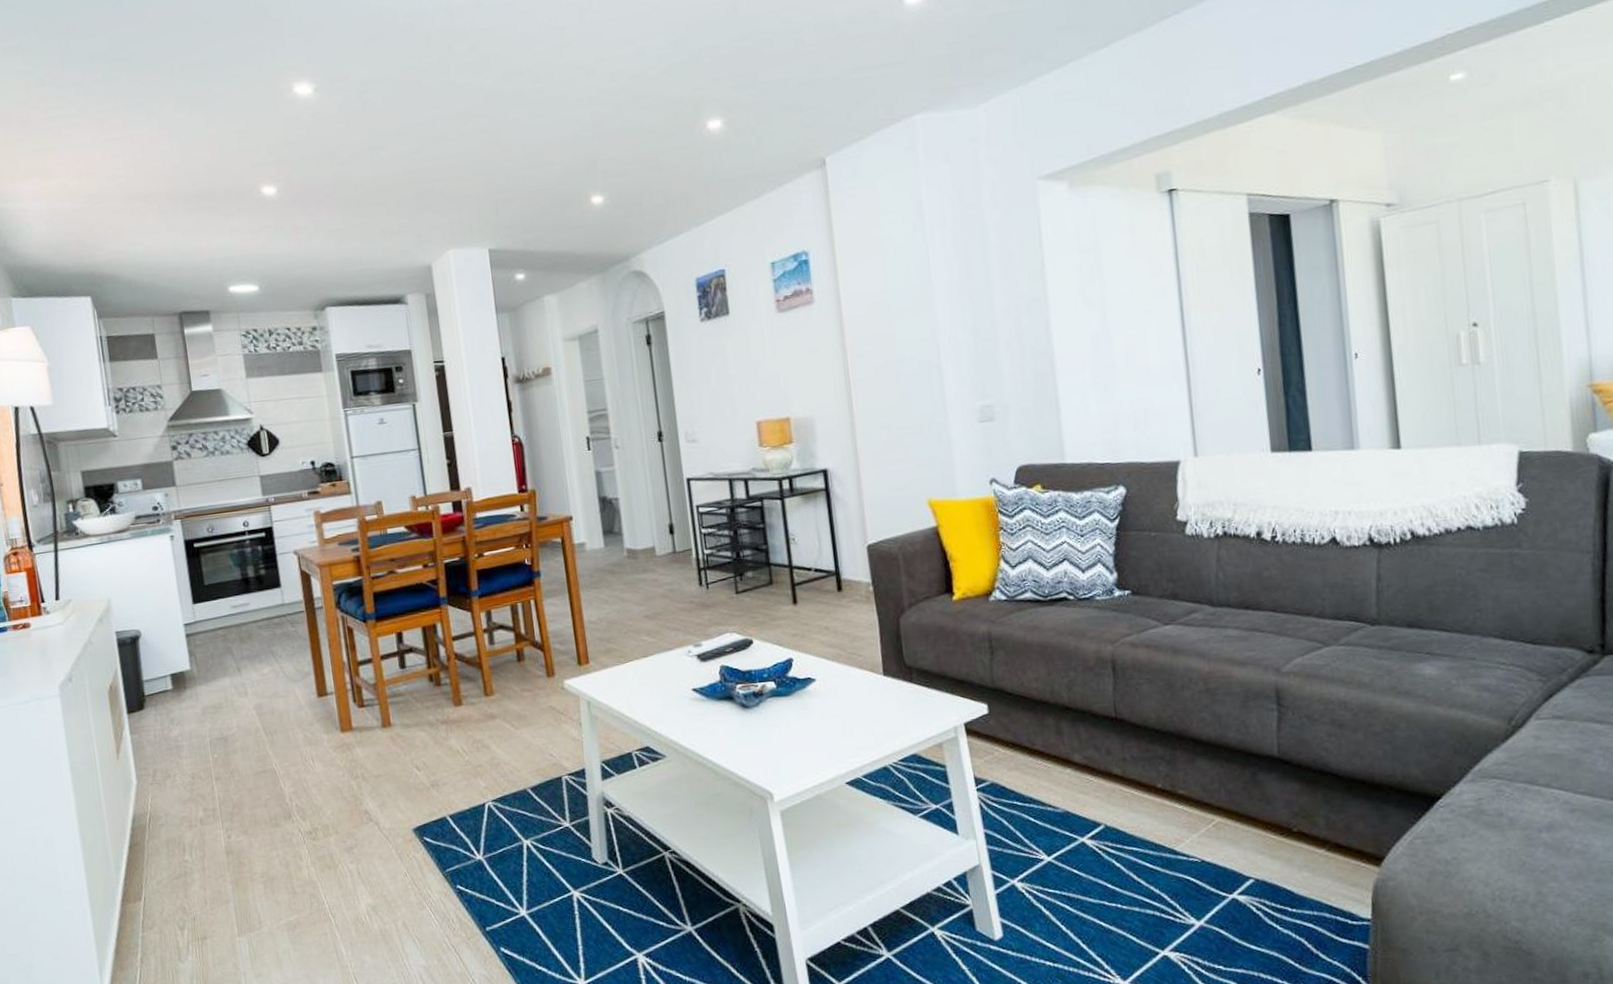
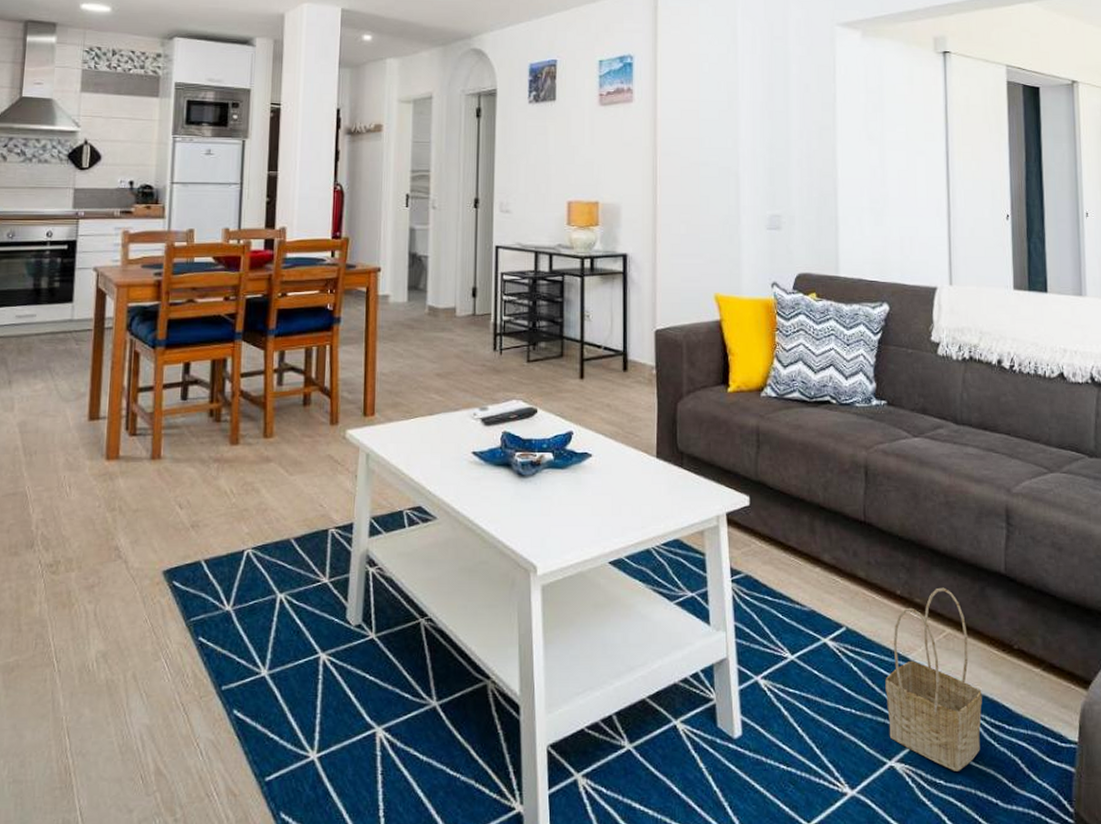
basket: none [1151,776,1262,956] -> present [885,587,982,771]

